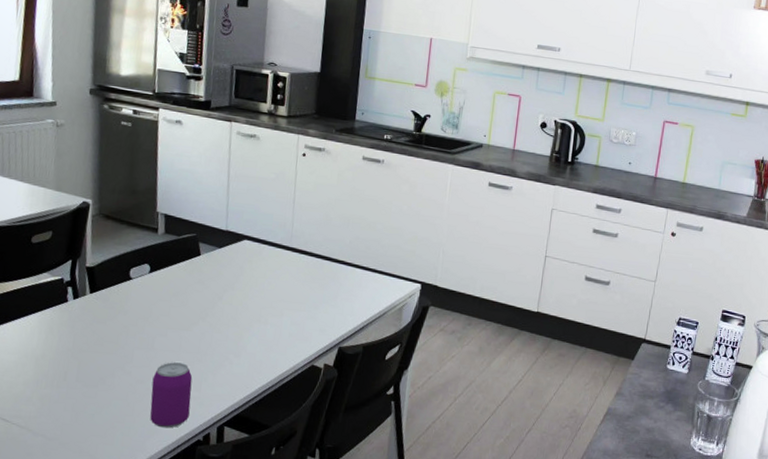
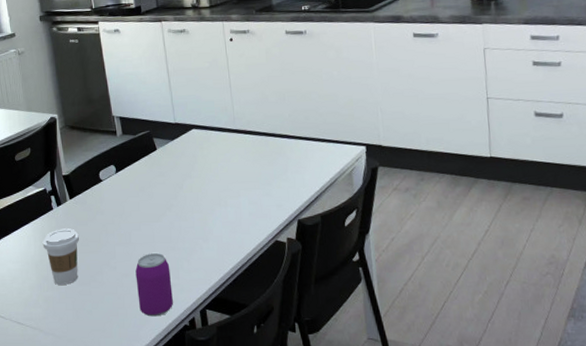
coffee cup: none [48,324,94,384] -> present [42,228,80,285]

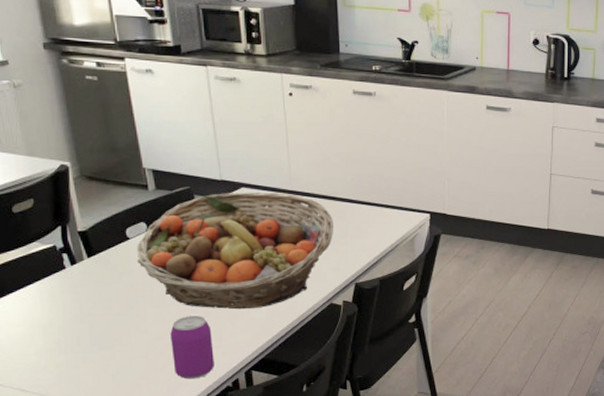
coffee cup: present [42,228,80,285] -> none [52,289,101,349]
fruit basket: none [108,132,275,247] -> present [136,192,333,310]

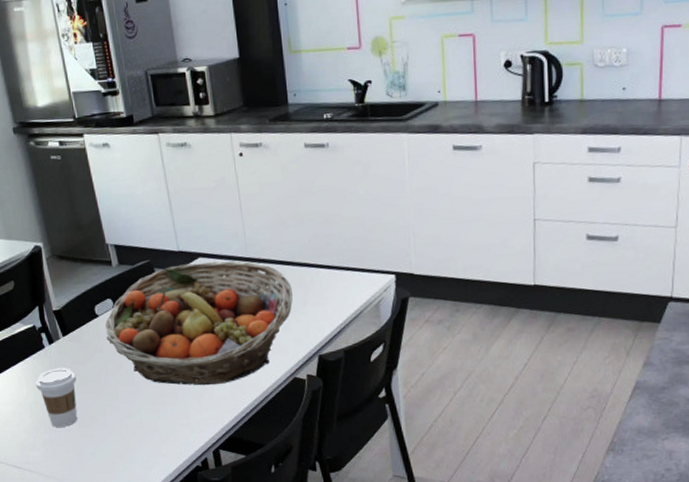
coffee cup: none [52,289,101,349] -> present [35,368,78,427]
beverage can: present [170,316,214,379] -> none [140,392,183,458]

